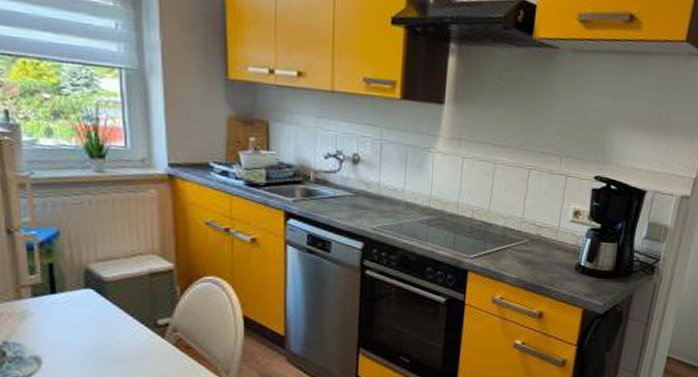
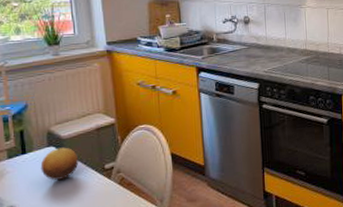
fruit: none [74,291,125,331] -> present [40,147,79,180]

